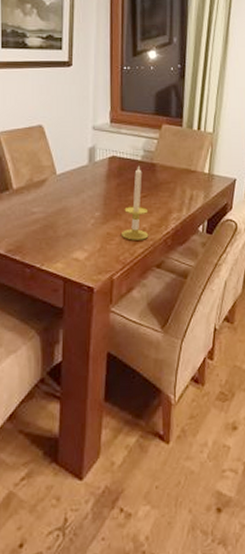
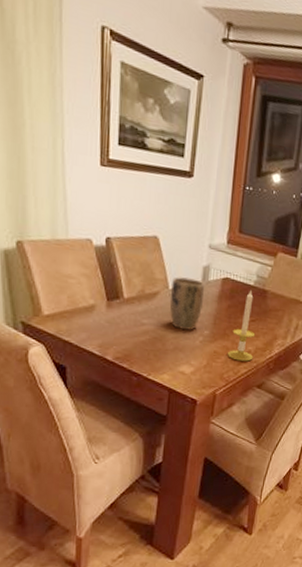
plant pot: none [58,161,92,214] -> present [169,277,205,330]

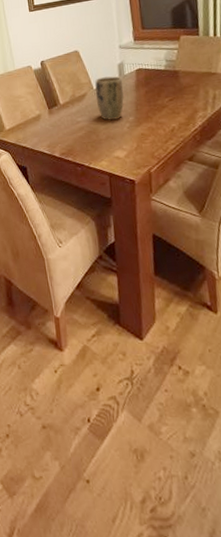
candle: present [227,290,256,362] -> none [153,74,179,139]

